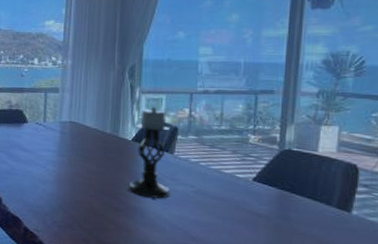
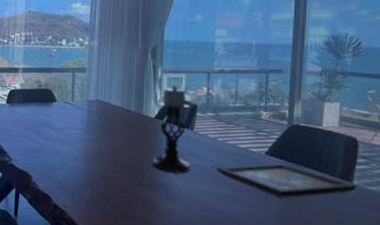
decorative tray: none [198,190,356,227] -> present [216,163,357,198]

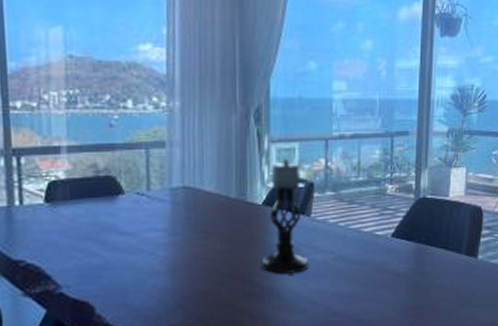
decorative tray: present [216,163,357,198] -> none [338,245,481,286]

